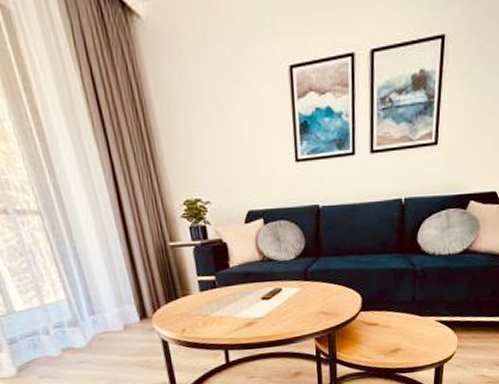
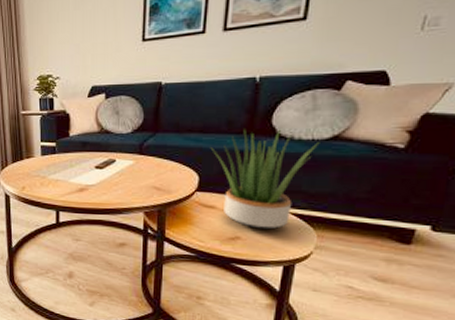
potted plant: none [369,246,455,339] -> present [210,129,320,230]

